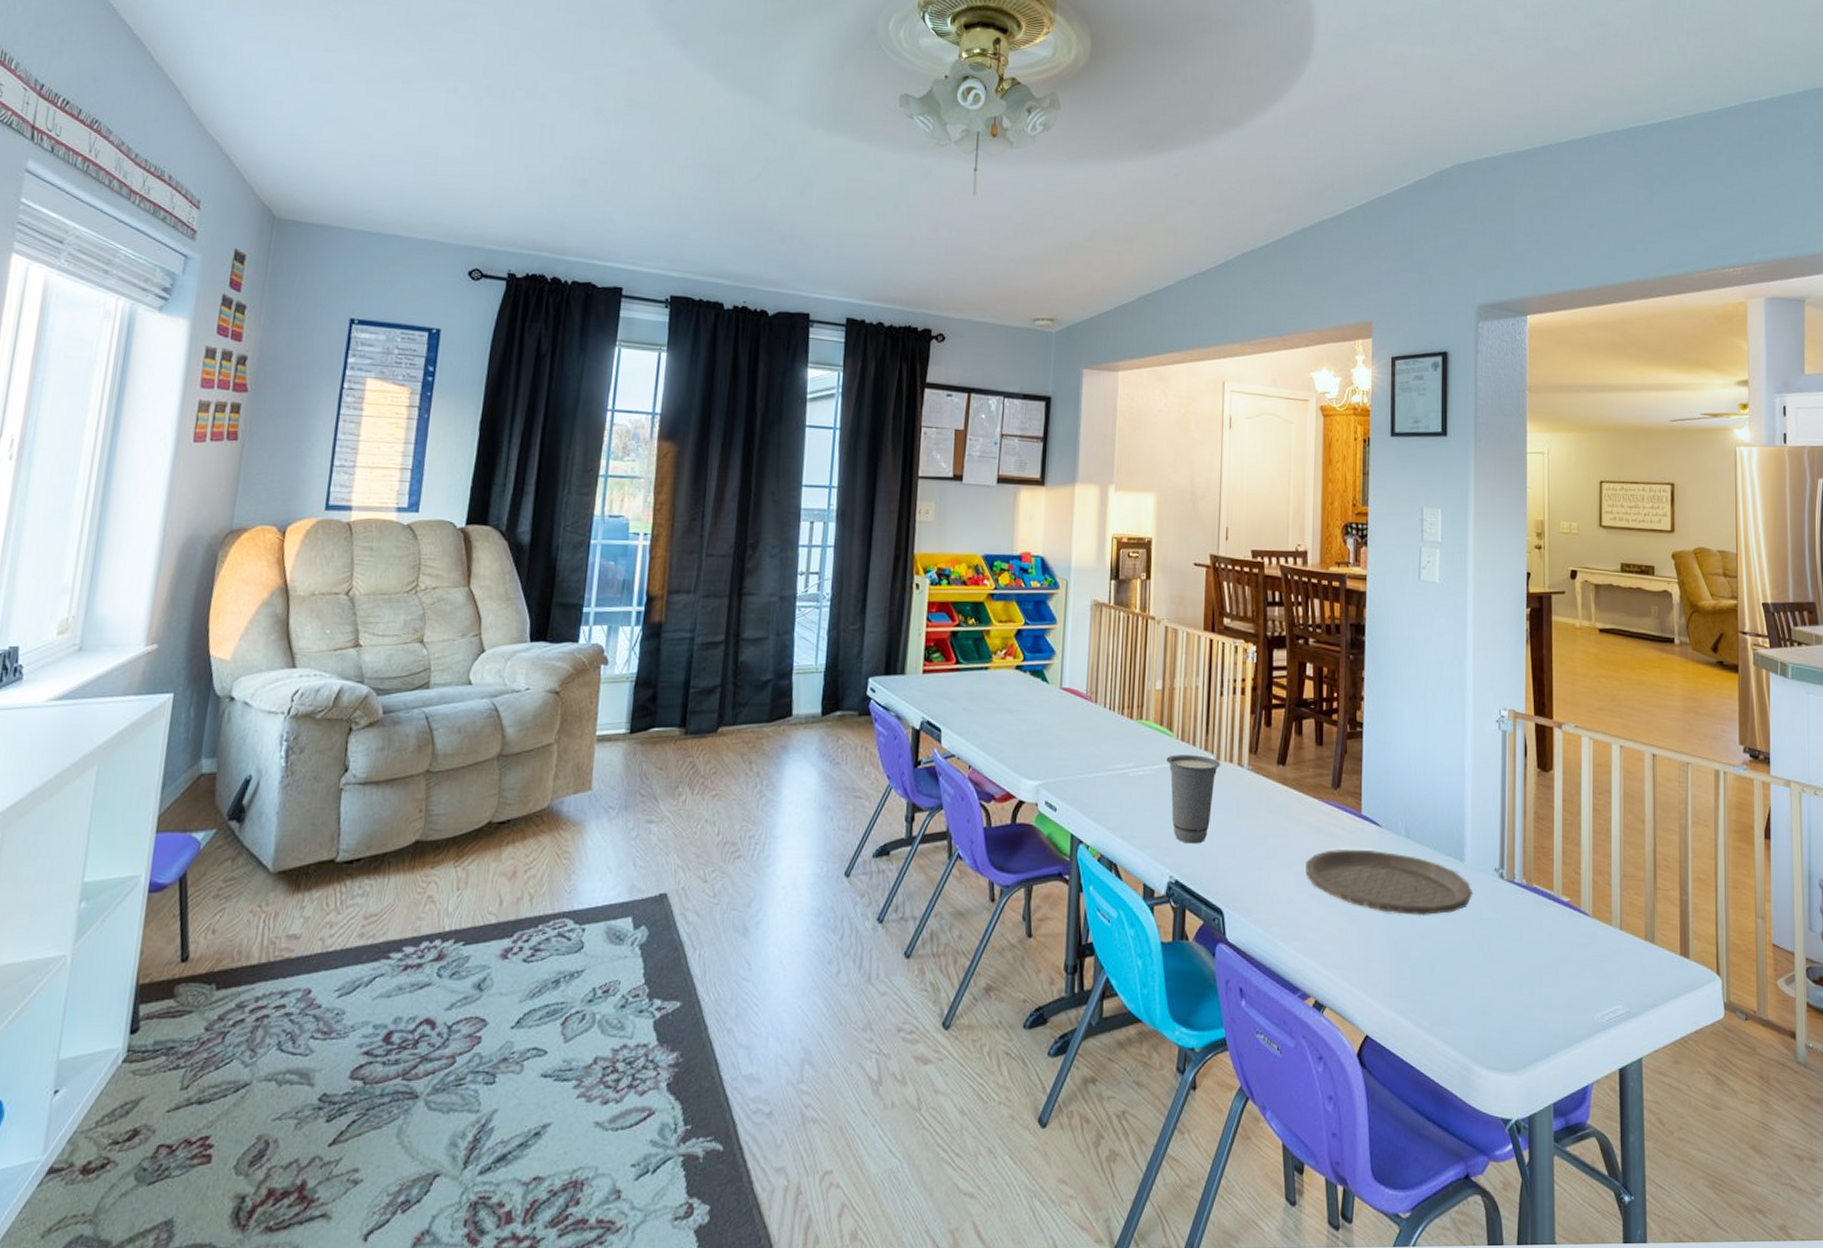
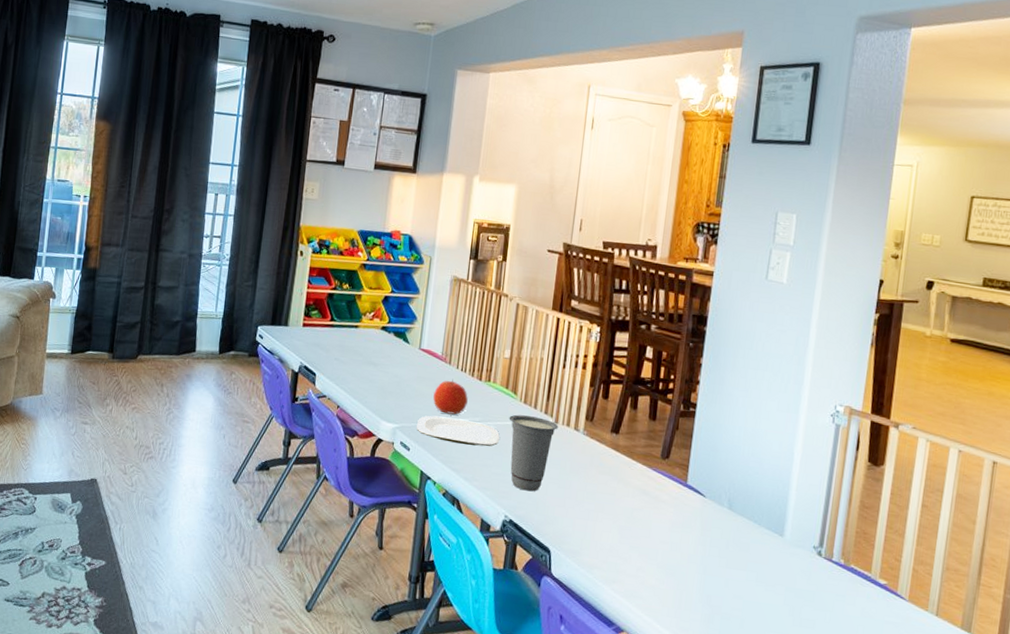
plate: none [1062,766,1157,796] -> present [416,415,500,447]
apple: none [1080,719,1119,762] -> present [433,378,468,415]
plate: present [1305,848,1473,916] -> none [629,511,789,579]

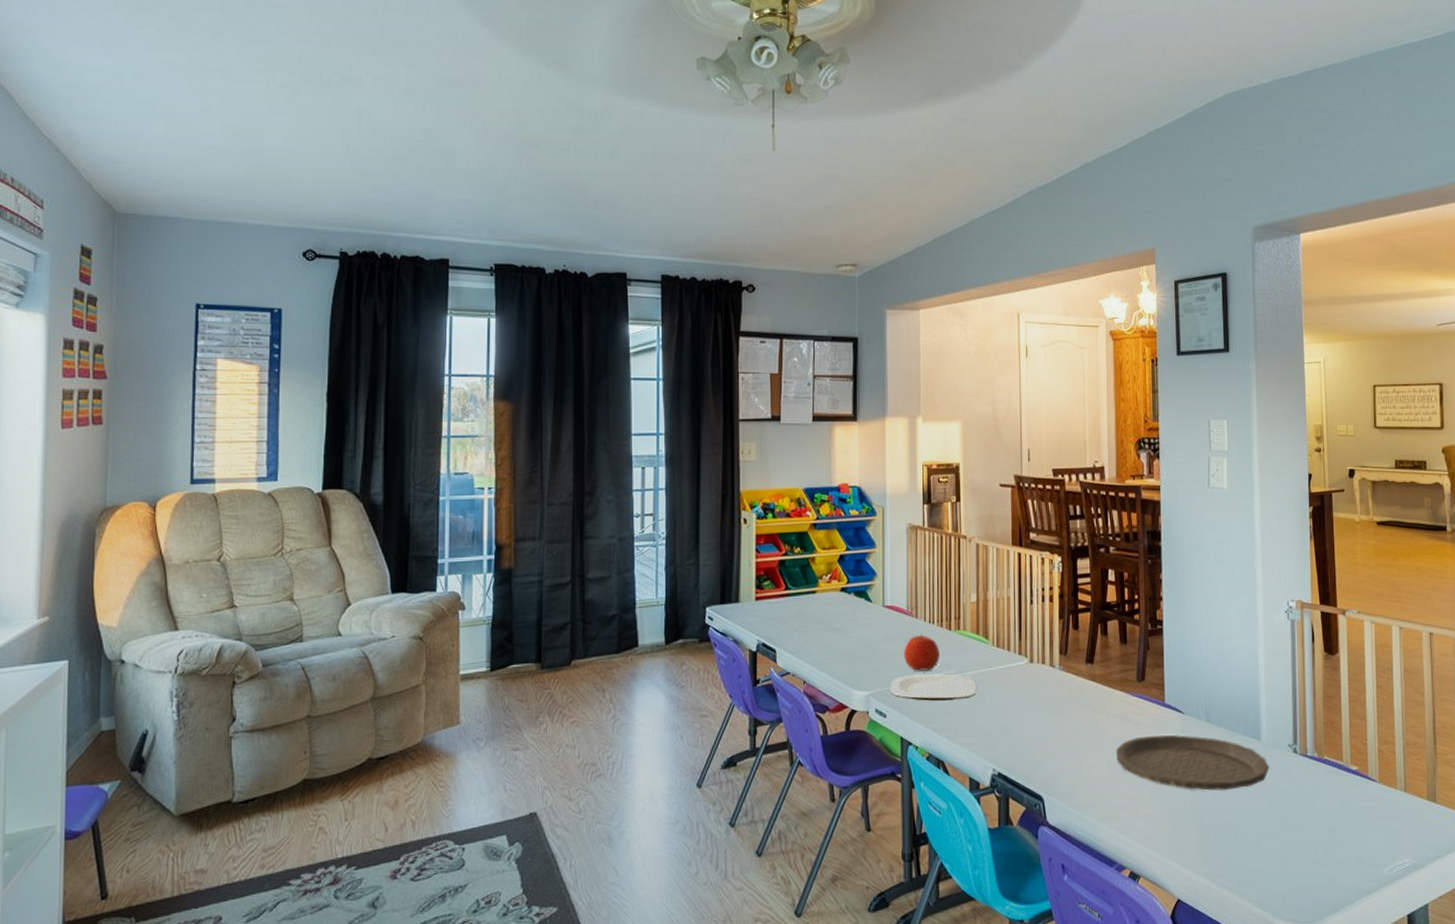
cup: present [509,414,559,492] -> none [984,659,1034,739]
plate: none [629,511,789,579] -> present [1116,735,1270,791]

